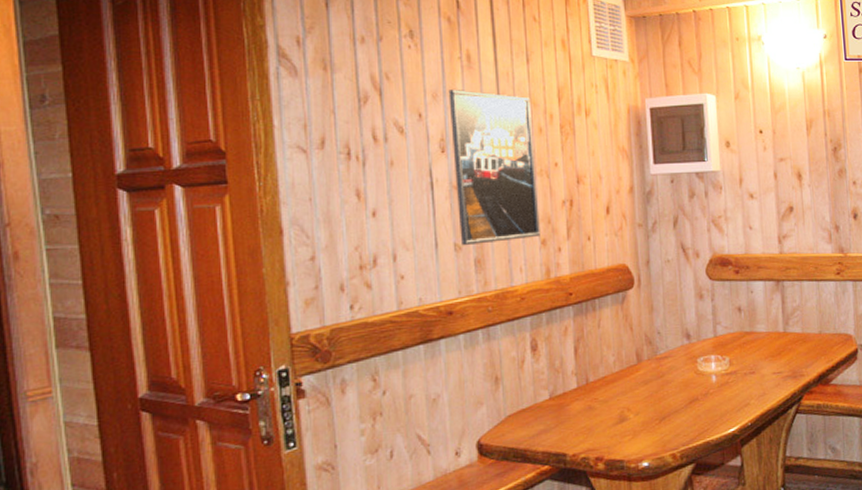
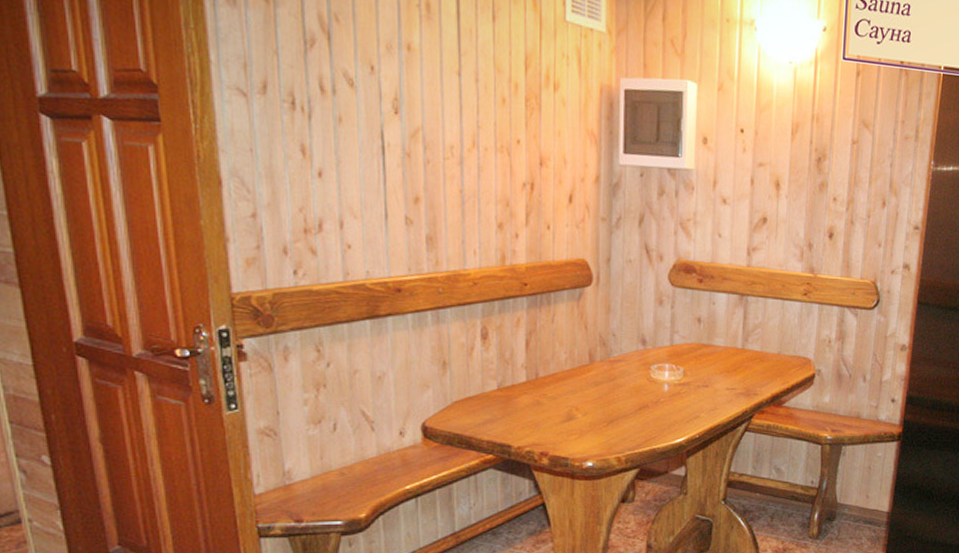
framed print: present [448,90,540,246] -> none [404,42,497,221]

